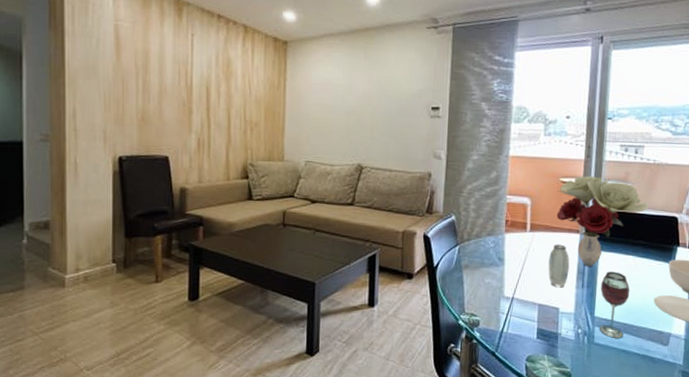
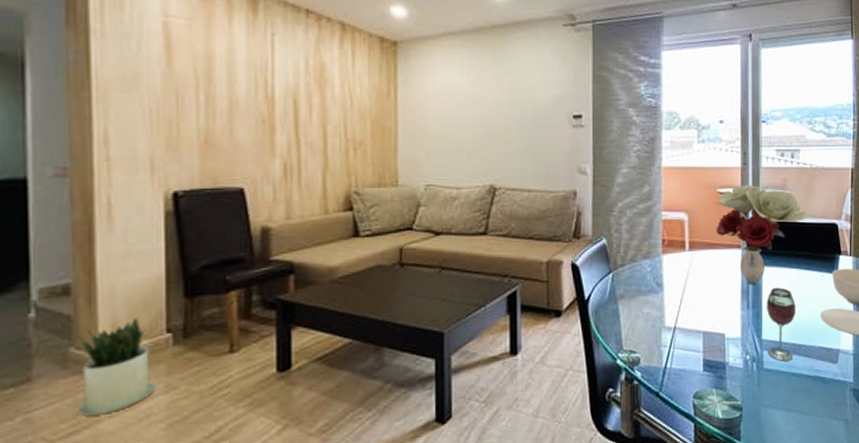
planter: none [52,249,104,319] -> present [76,317,156,417]
vase: present [548,244,570,288] -> none [711,262,733,311]

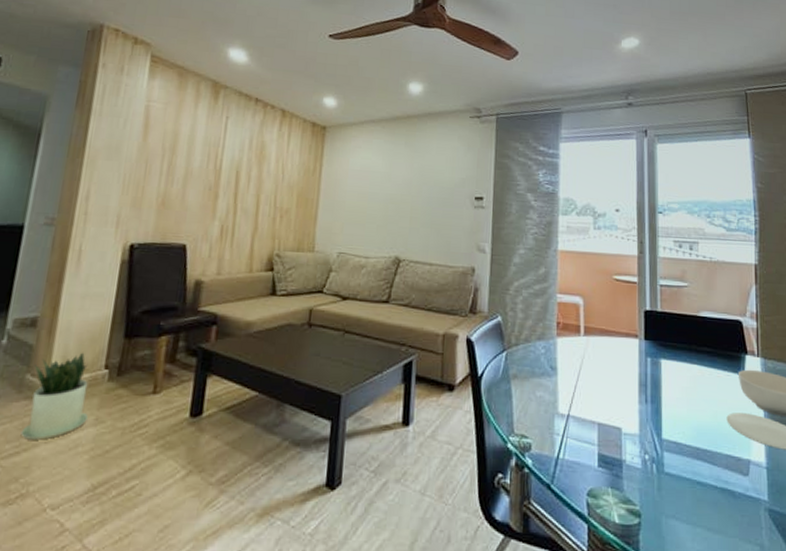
flower bouquet: present [715,185,809,285] -> none [611,273,711,378]
wineglass: present [766,287,796,361] -> none [666,383,699,466]

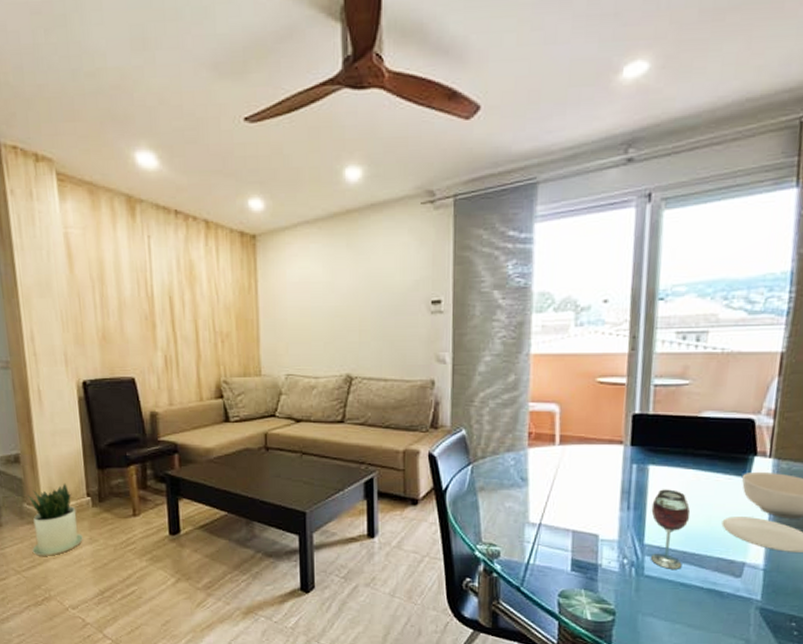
wineglass: none [666,383,699,466] -> present [651,489,691,569]

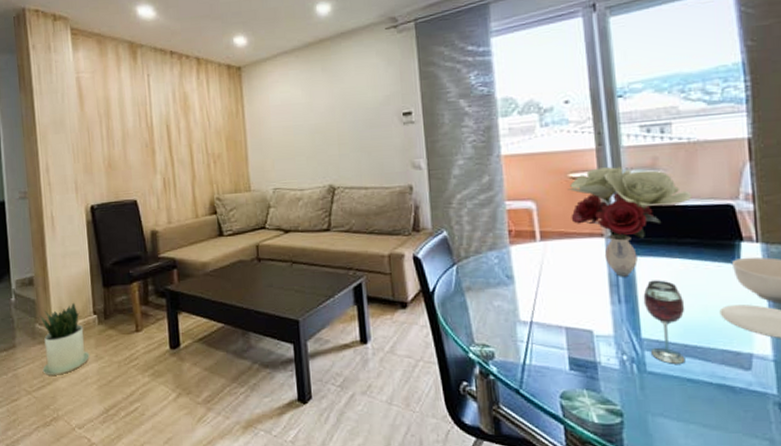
flower bouquet: none [593,373,716,485] -> present [567,166,692,277]

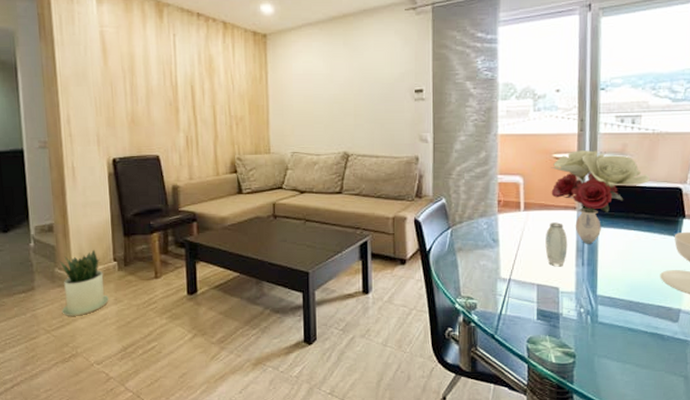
vase: none [569,253,599,306] -> present [545,222,568,267]
wineglass: present [643,280,686,364] -> none [602,247,634,316]

